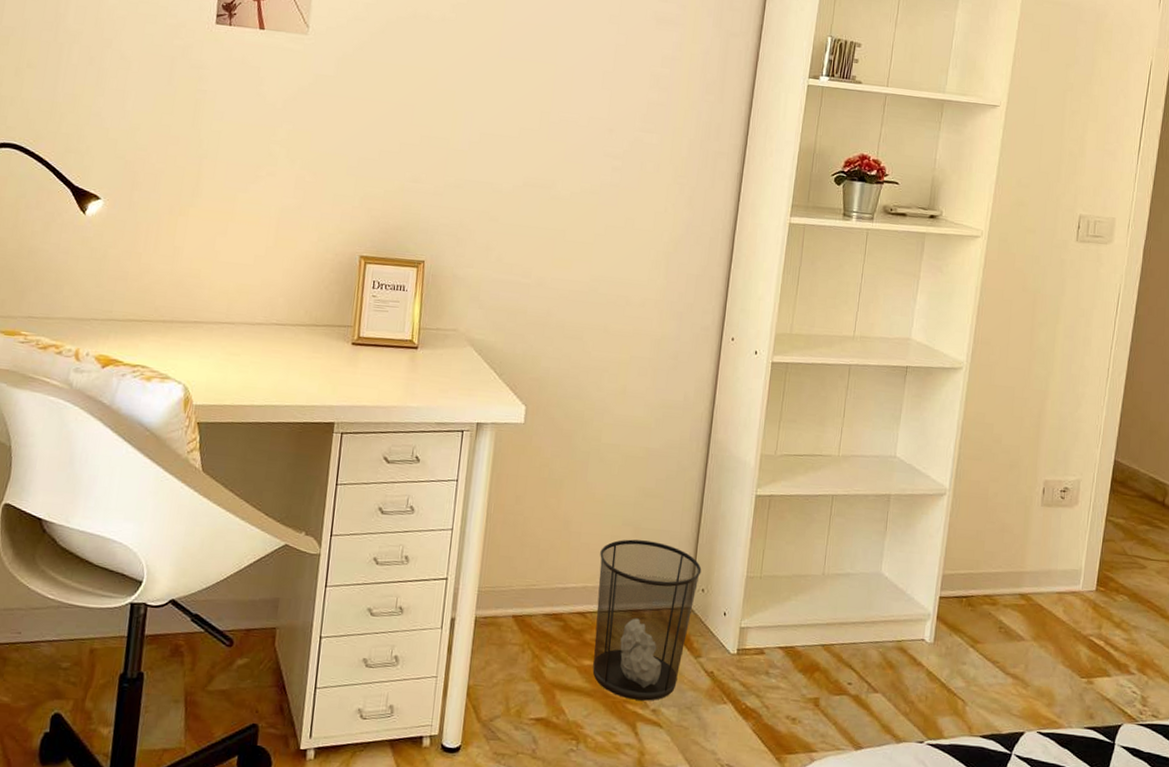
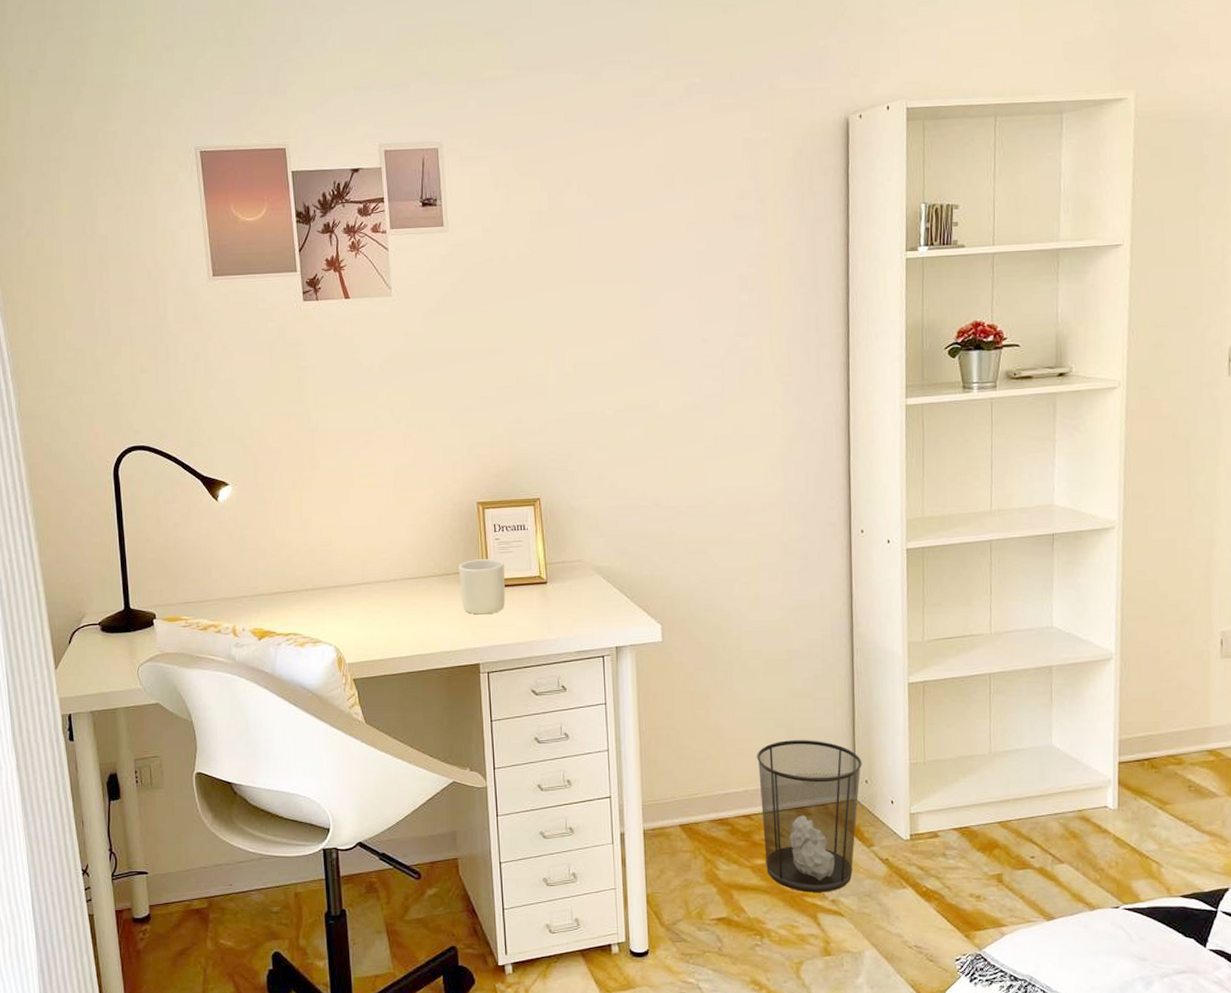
mug: none [326,313,378,373] -> present [458,559,505,615]

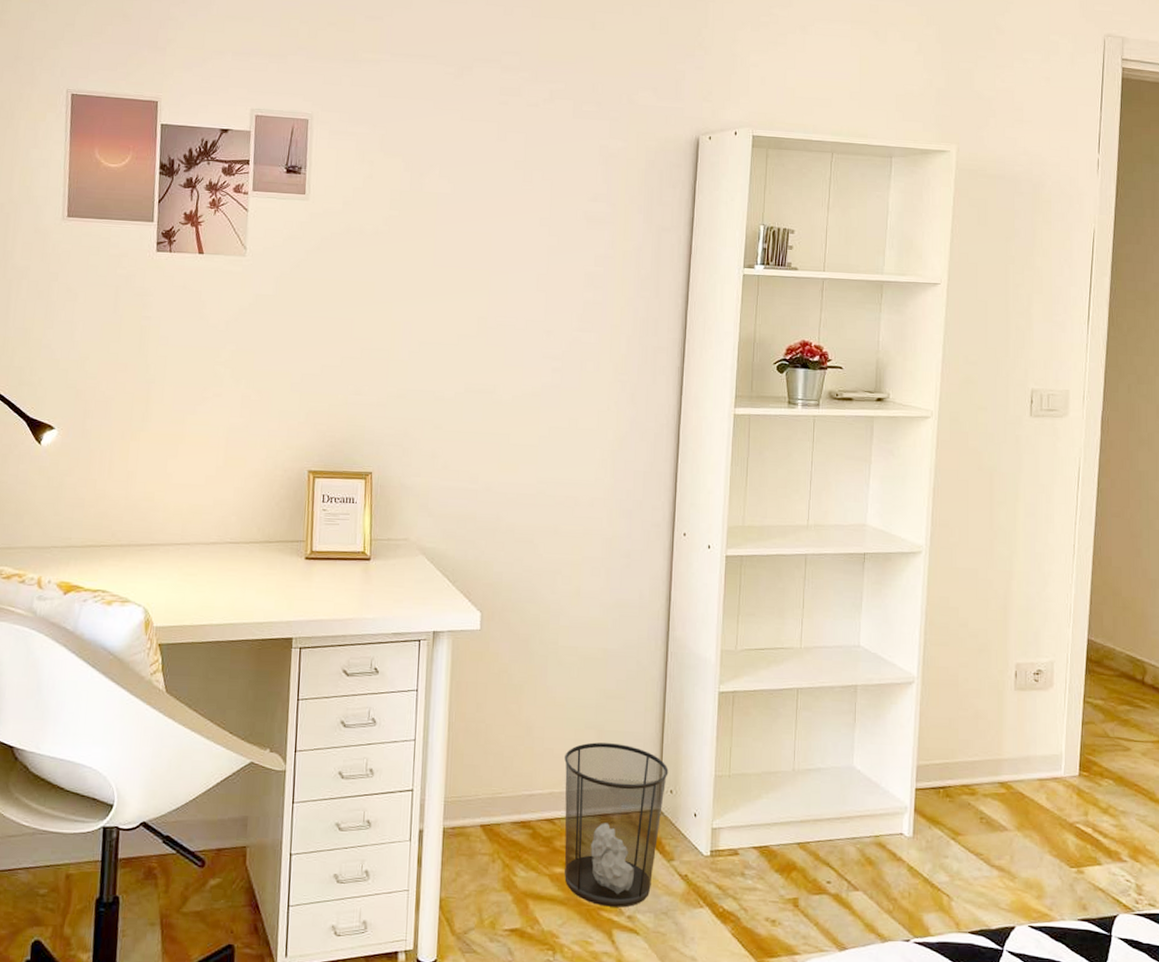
mug: present [458,559,505,615] -> none [281,529,330,587]

